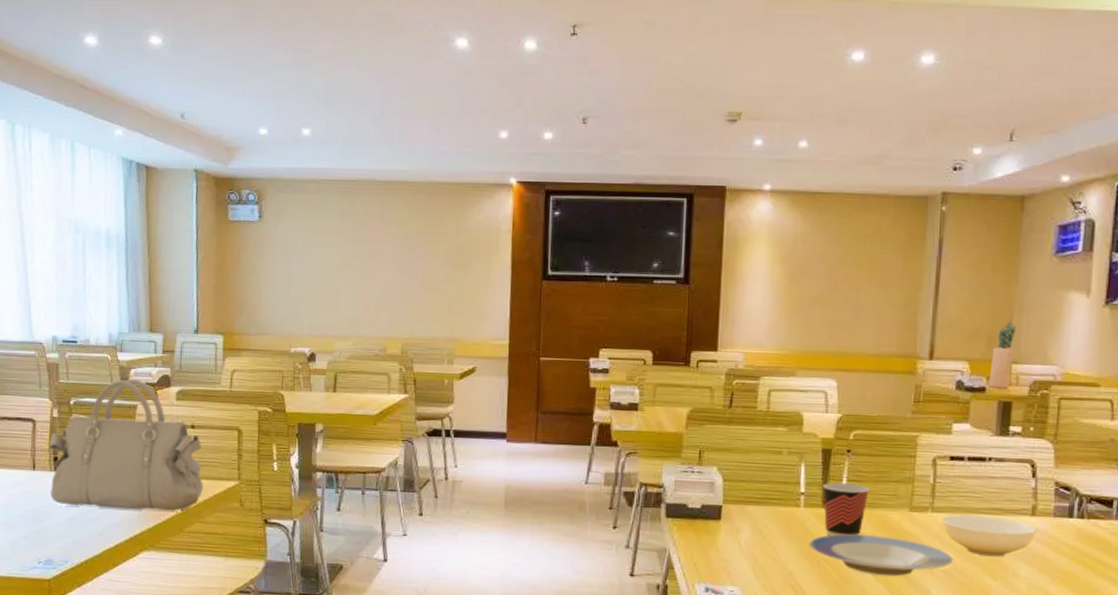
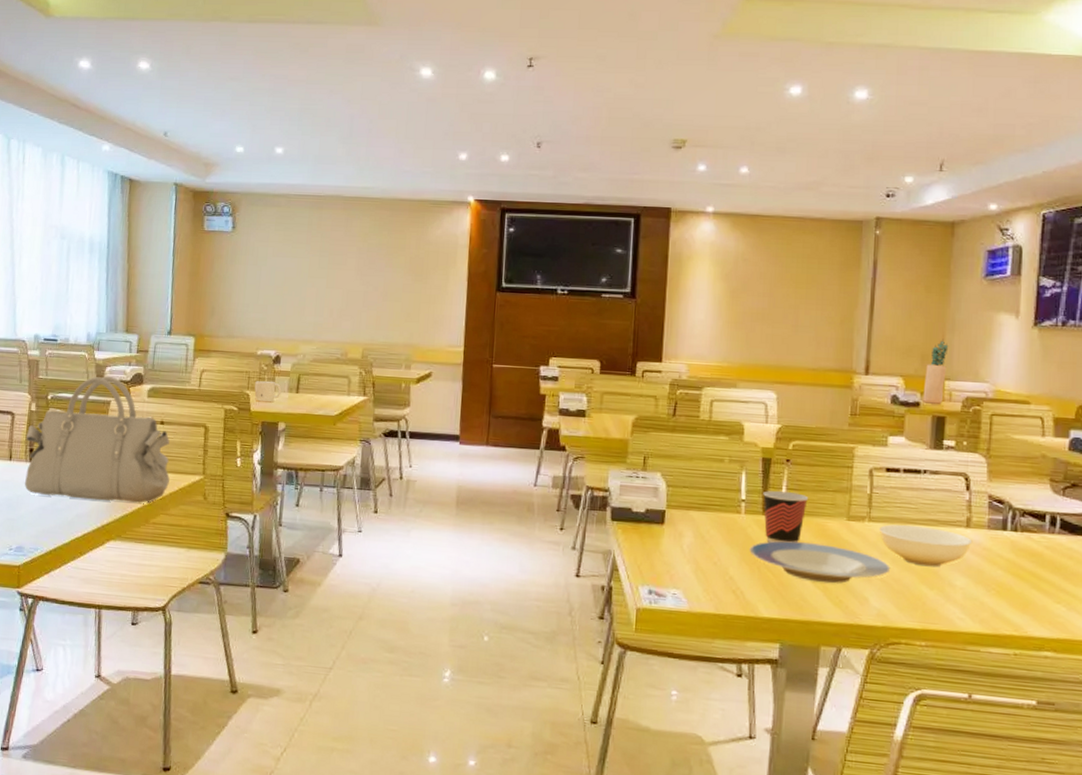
mug: none [289,380,318,404] -> present [254,380,282,403]

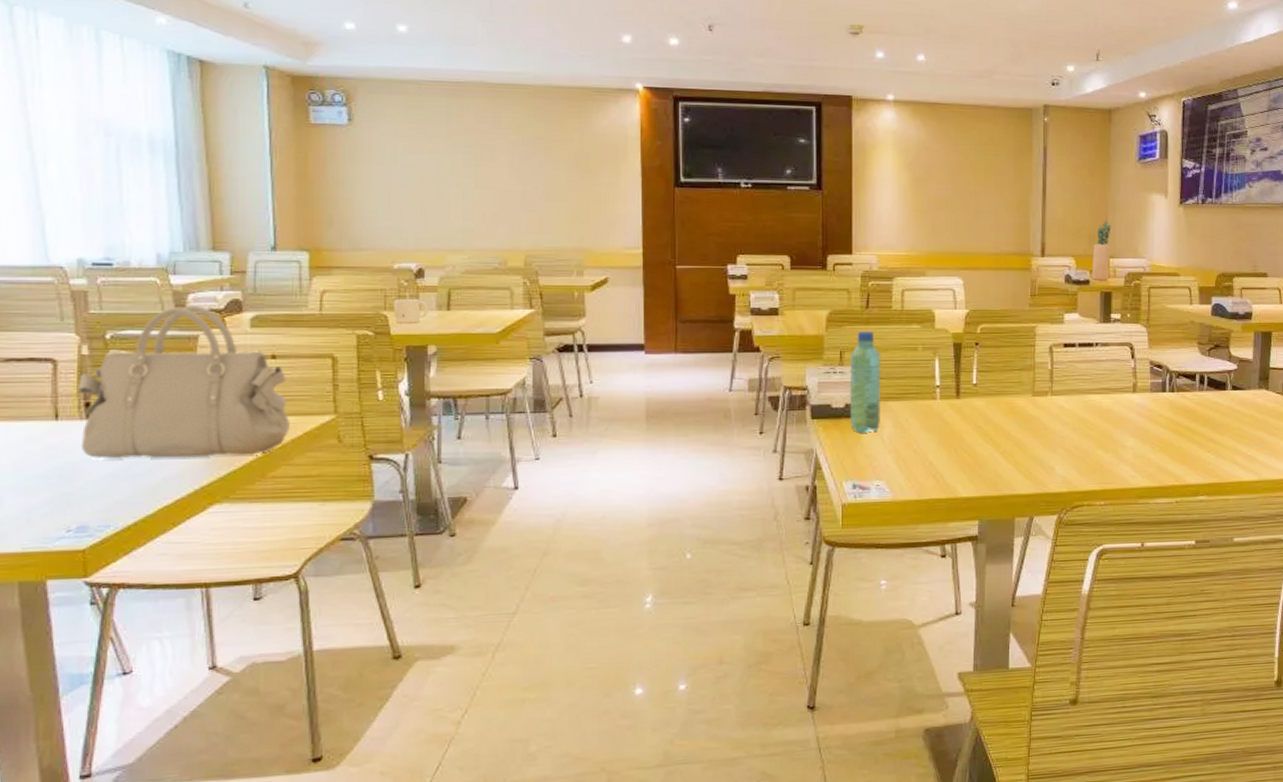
water bottle: none [649,438,686,540] -> present [849,331,881,433]
plate: present [749,541,891,584] -> none [946,421,1072,458]
cup: present [763,491,809,543] -> none [956,374,998,425]
bowl: present [878,524,973,567] -> none [1060,395,1139,432]

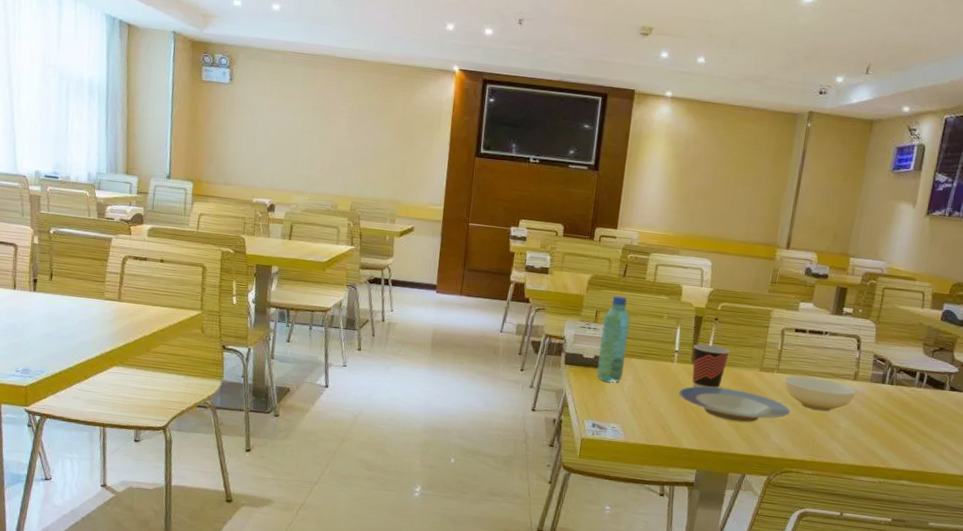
shoulder bag: present [78,306,290,460] -> none [29,214,169,333]
mug: present [394,298,428,325] -> none [250,226,275,248]
plate: none [946,421,1072,458] -> present [678,386,791,423]
cup: none [956,374,998,425] -> present [692,344,731,389]
bowl: none [1060,395,1139,432] -> present [784,375,858,412]
vase: present [1092,219,1111,281] -> none [831,221,857,277]

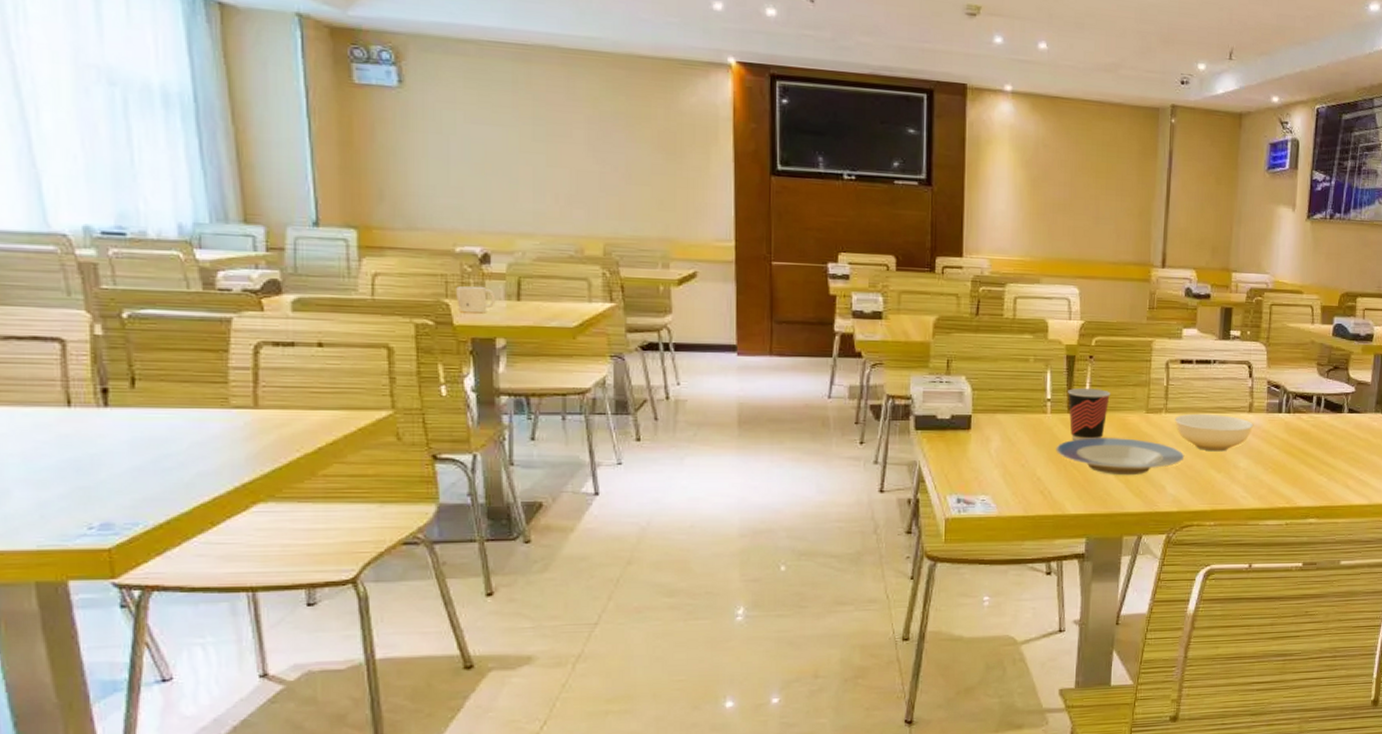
mug: none [250,226,275,248] -> present [456,286,496,315]
water bottle: present [596,296,631,382] -> none [955,340,991,446]

